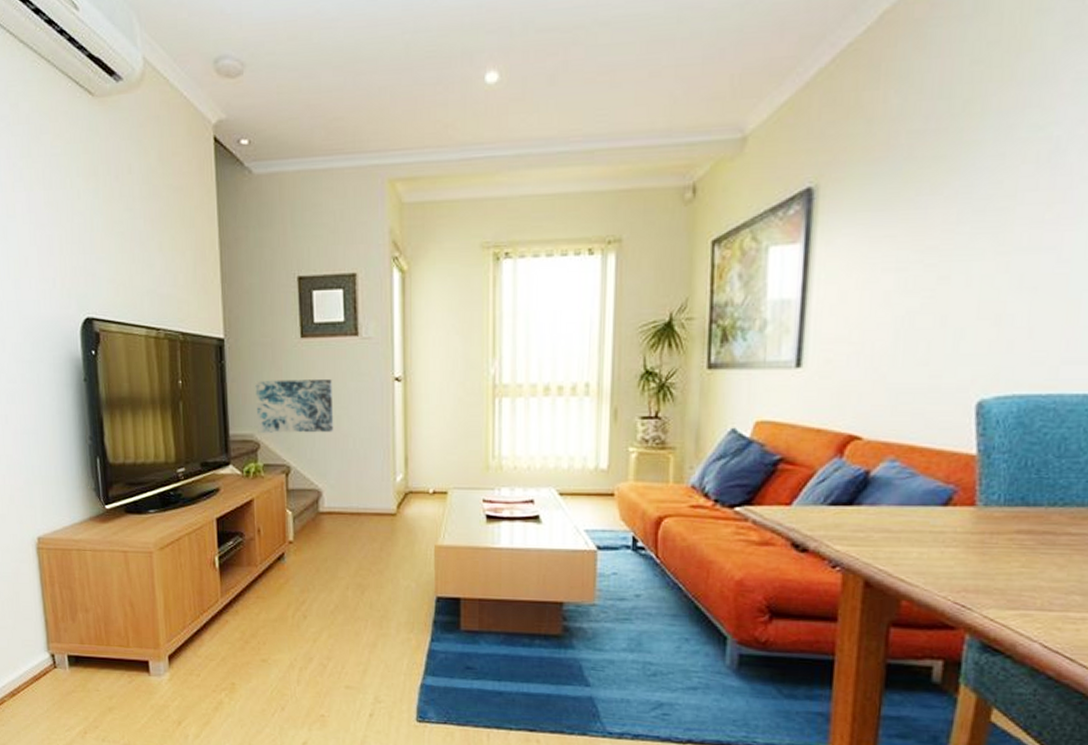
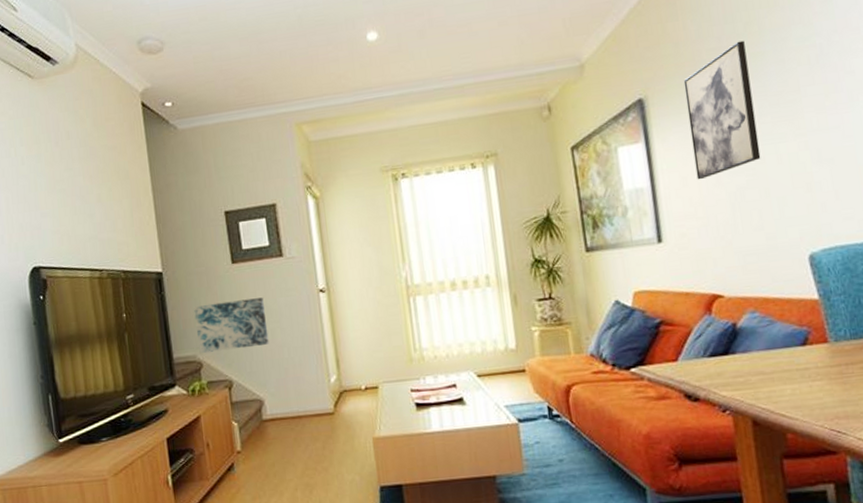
wall art: none [860,123,959,297] -> present [683,40,761,180]

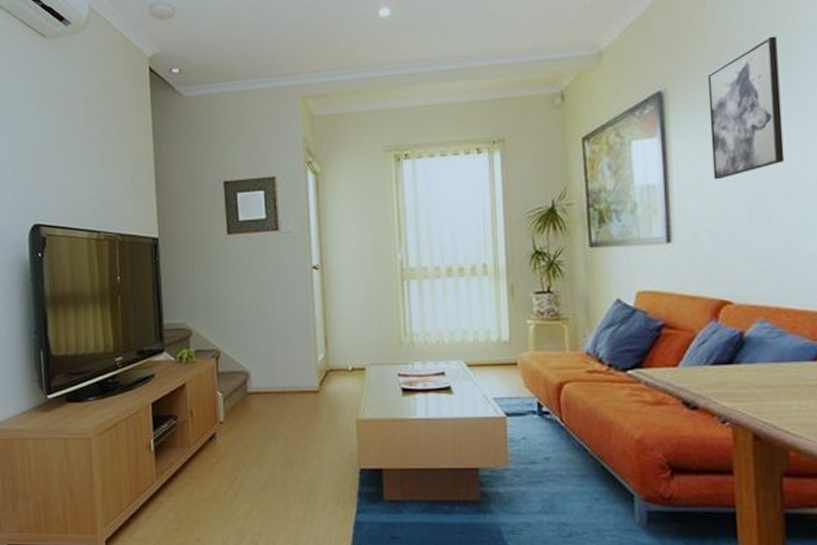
wall art: present [194,297,269,353] -> none [187,270,259,321]

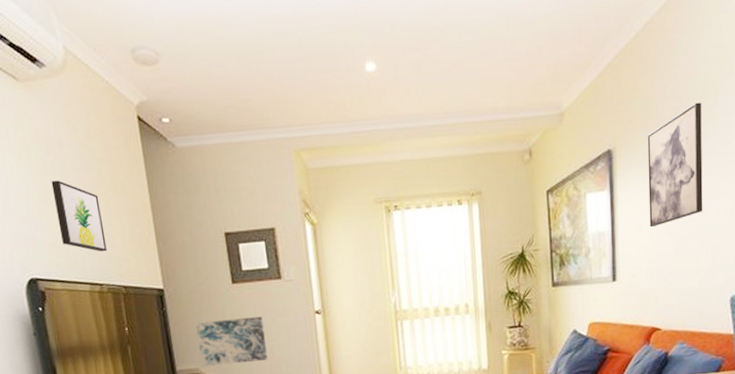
wall art: none [64,129,108,199] -> present [51,180,107,252]
wall art: none [187,270,259,321] -> present [195,317,268,367]

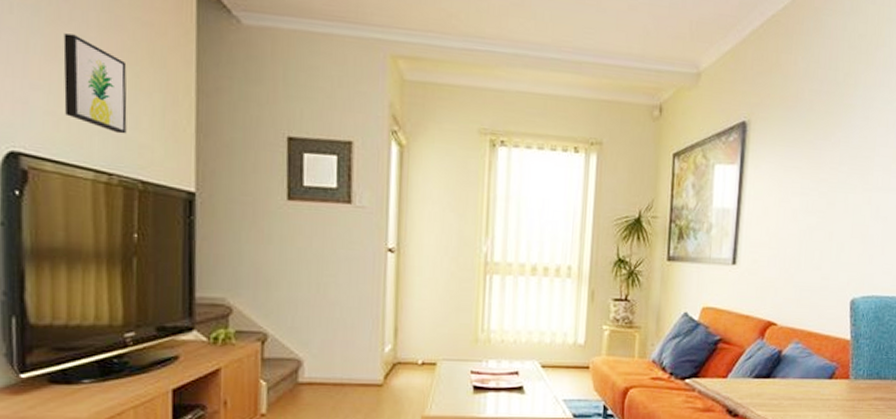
wall art: present [195,317,268,367] -> none [230,241,320,300]
wall art: present [647,102,703,228] -> none [777,89,841,213]

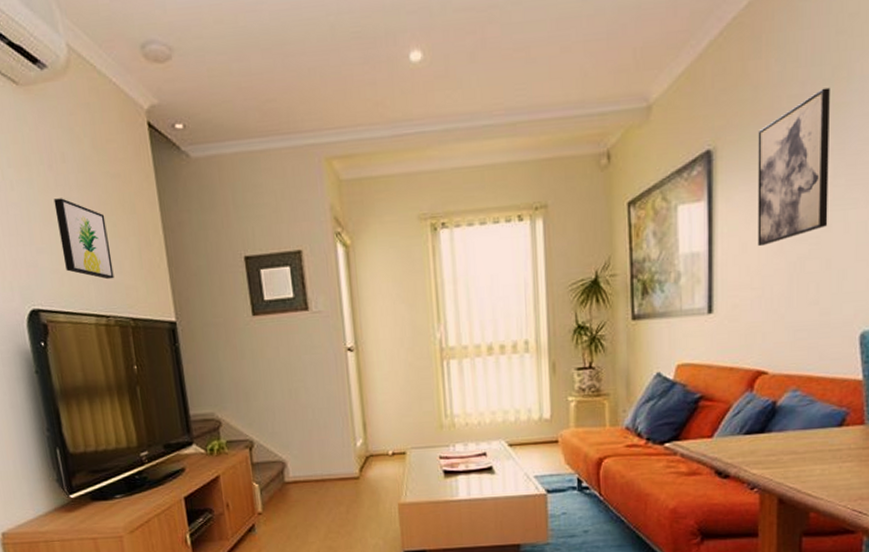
wall art: none [777,89,841,213] -> present [758,87,830,247]

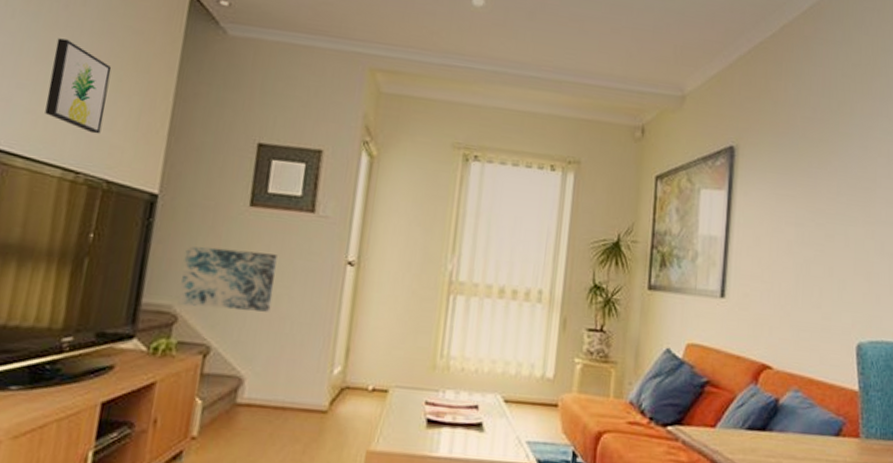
wall art: none [211,354,293,411] -> present [178,246,277,312]
wall art: present [758,87,830,247] -> none [769,117,836,243]

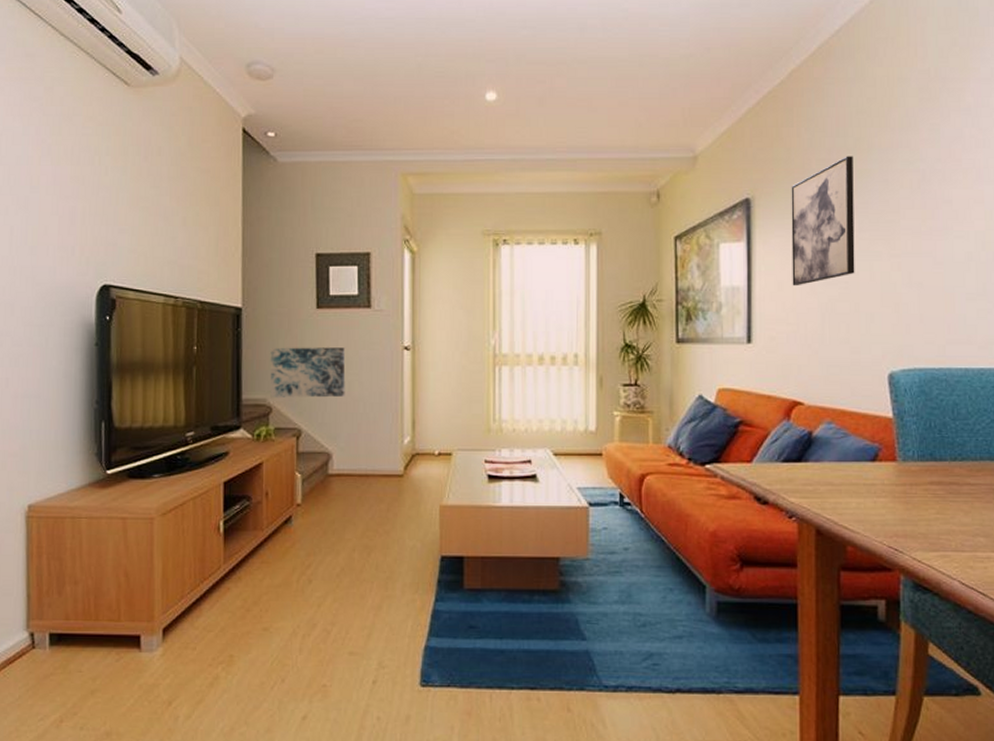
wall art: present [45,38,112,135] -> none [143,186,190,263]
wall art: none [769,117,836,243] -> present [791,156,855,286]

